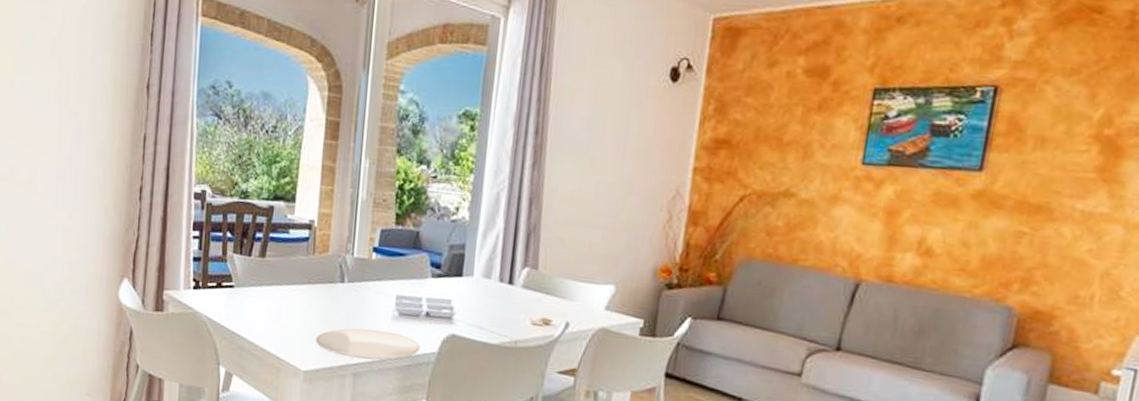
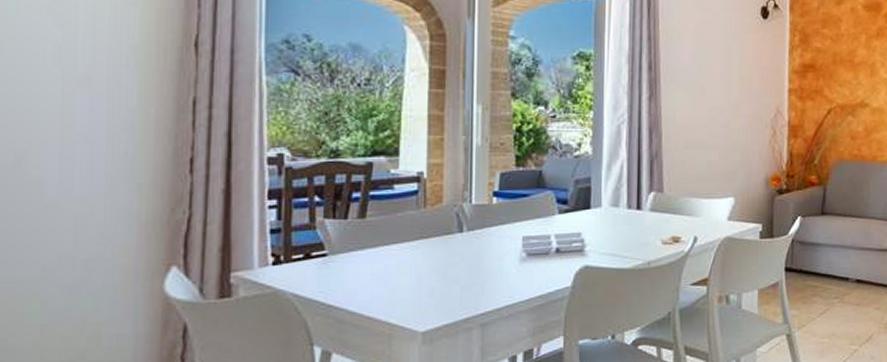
plate: present [315,327,421,360] -> none [433,274,553,308]

